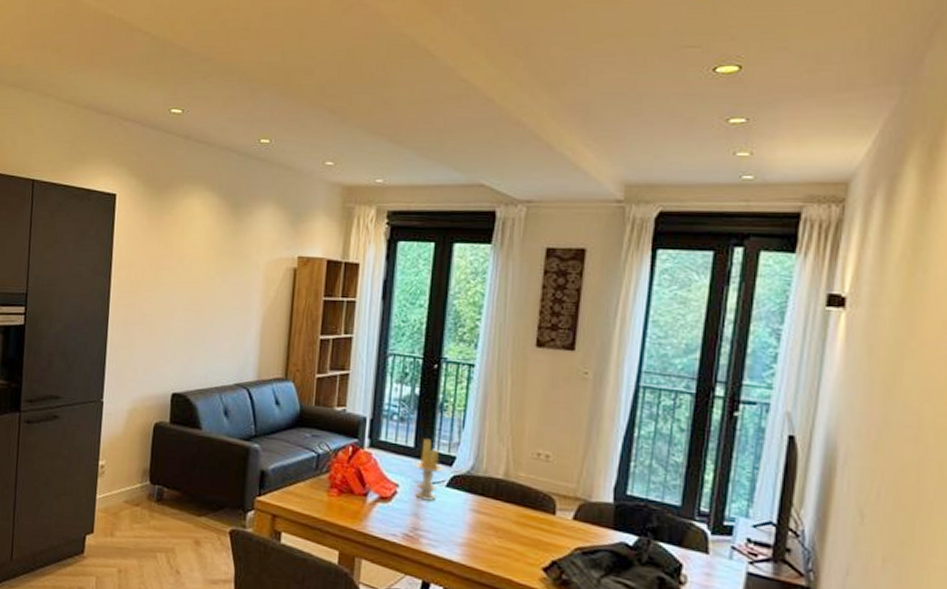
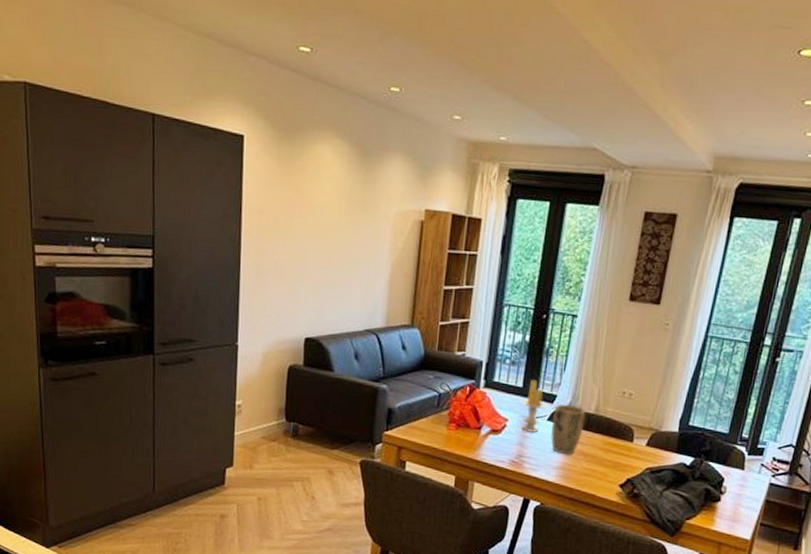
plant pot: none [450,467,493,529] -> present [550,404,586,455]

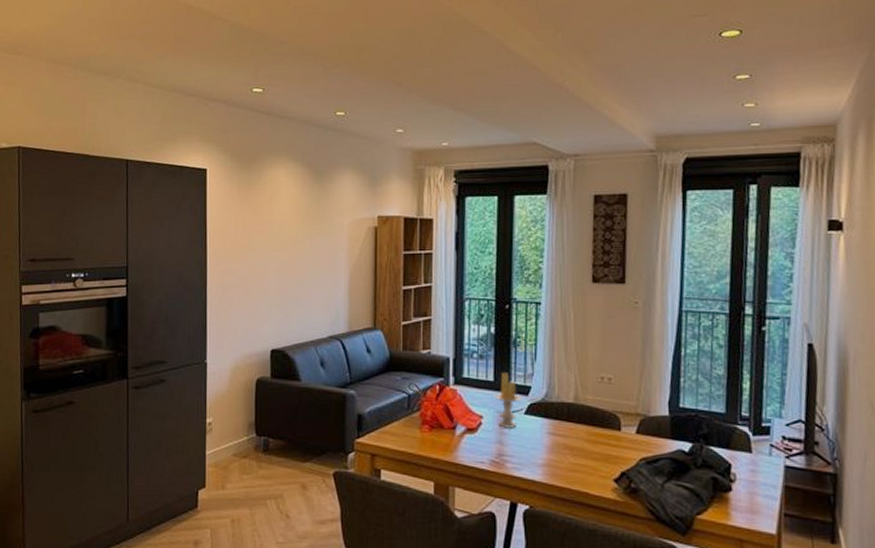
plant pot: present [550,404,586,455] -> none [529,395,565,450]

